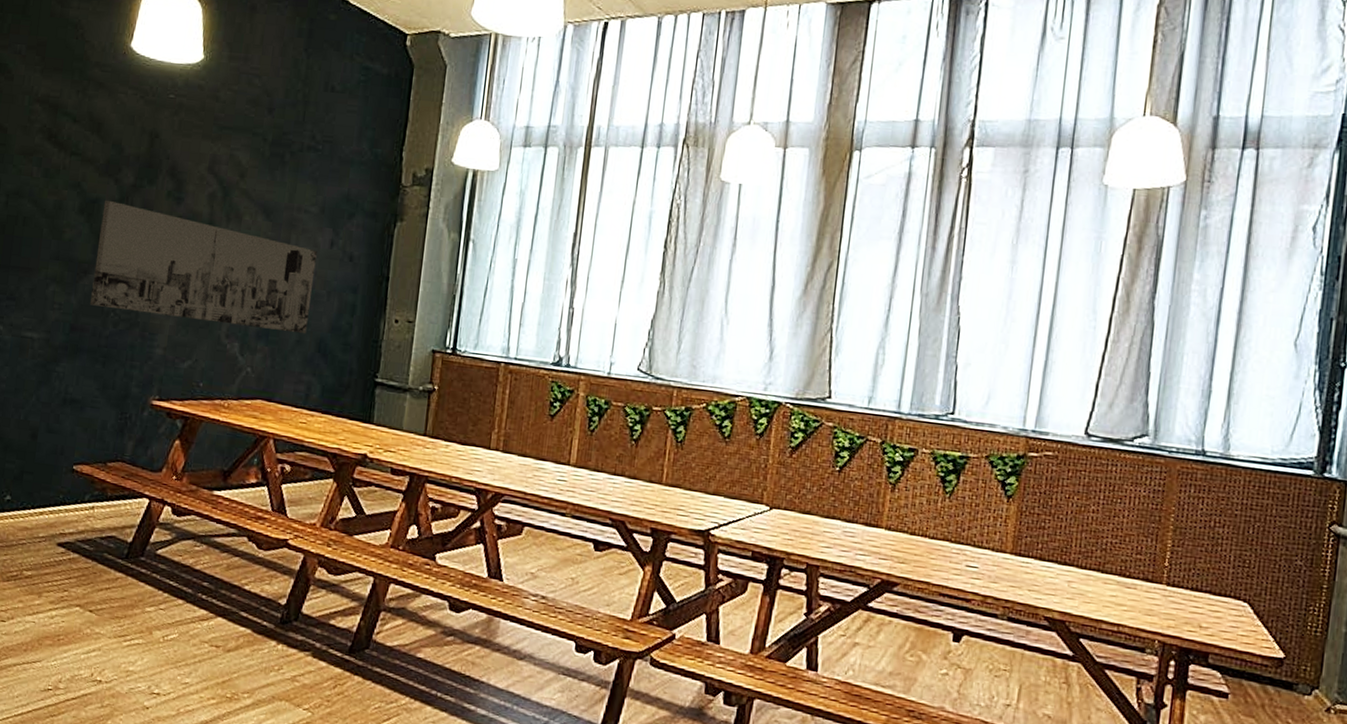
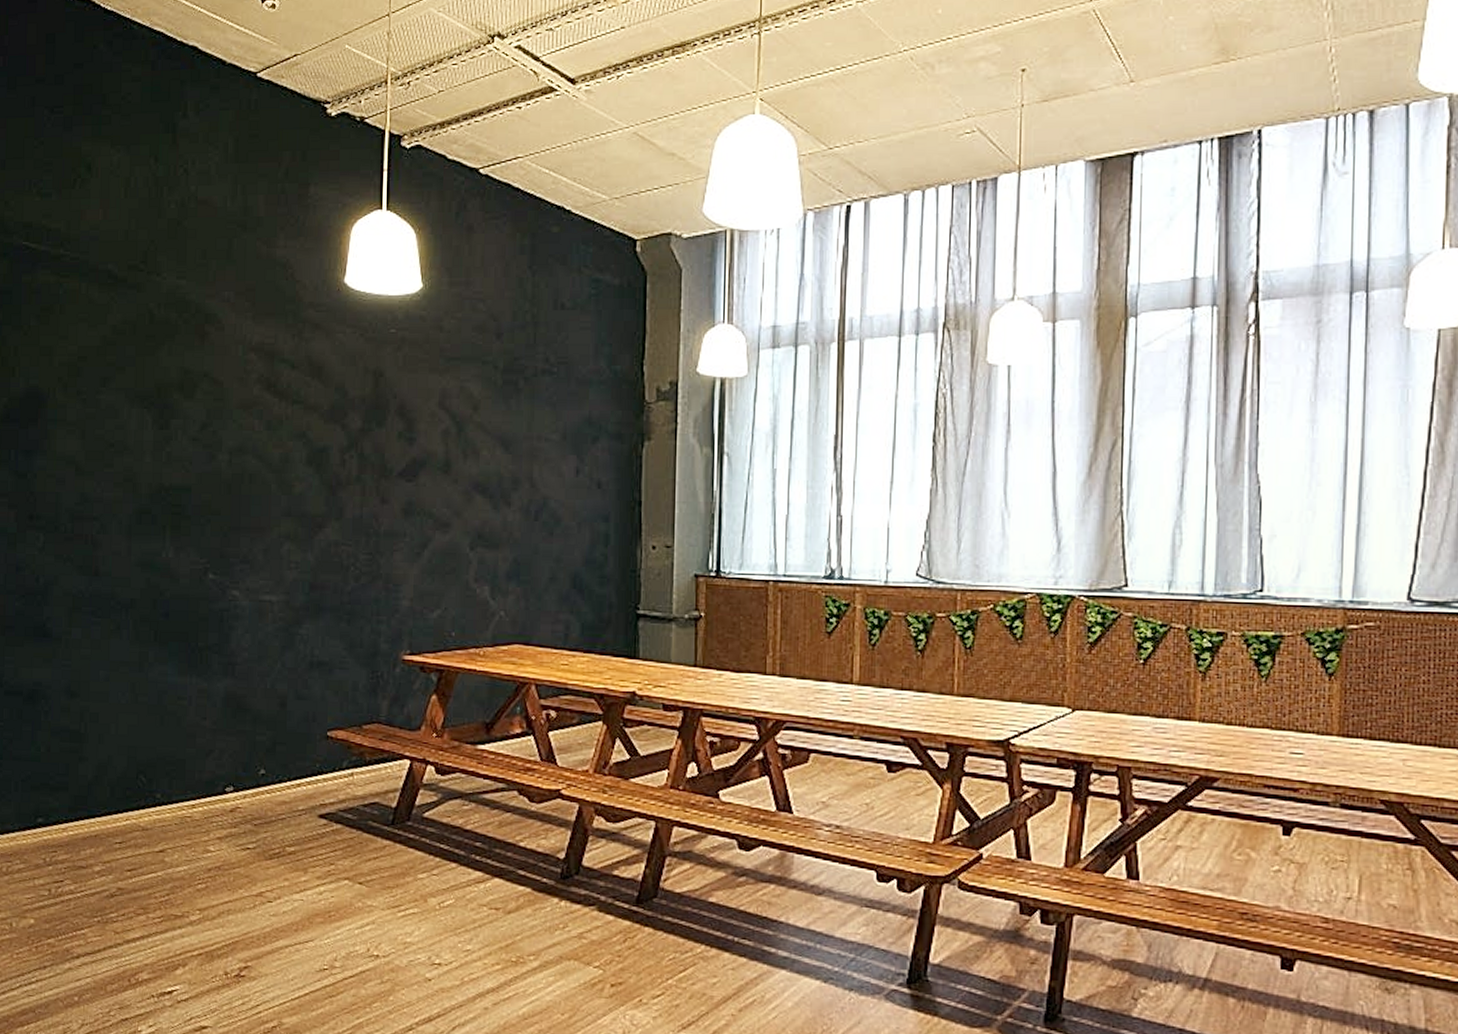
wall art: present [90,200,317,334] -> none [328,447,563,570]

